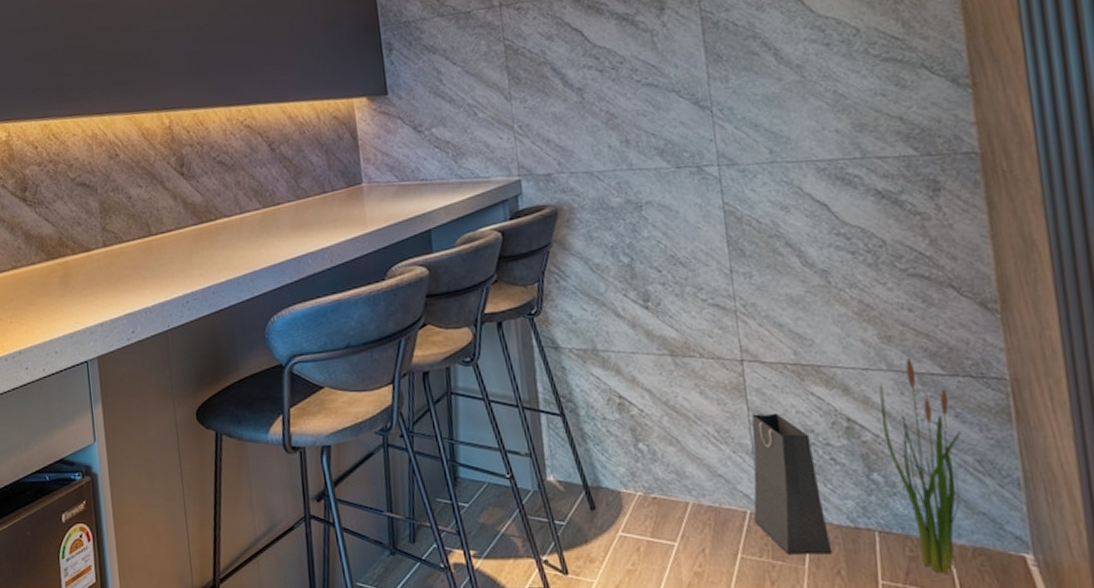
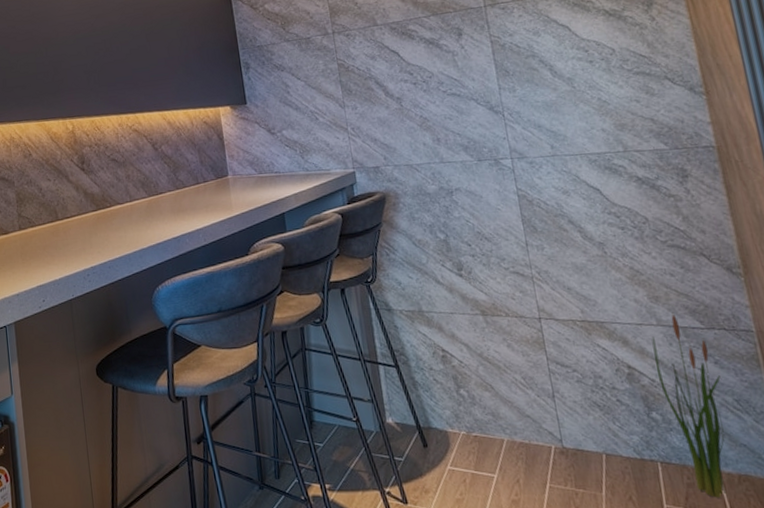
shopping bag: present [751,413,833,555] -> none [550,362,625,484]

